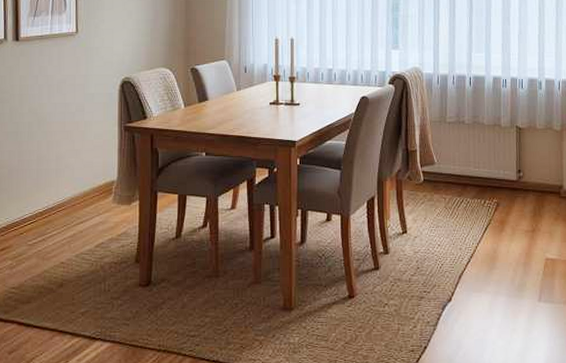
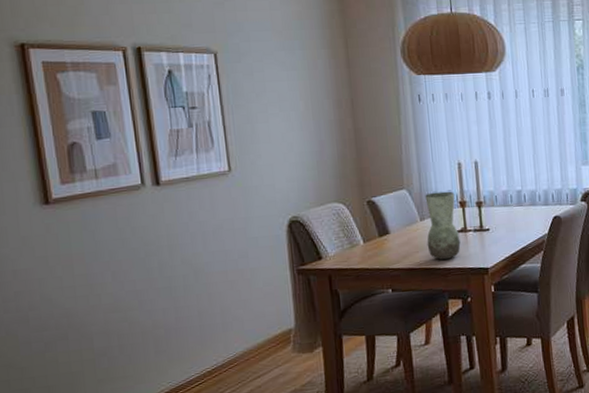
vase: none [241,65,272,129] -> present [425,191,461,260]

